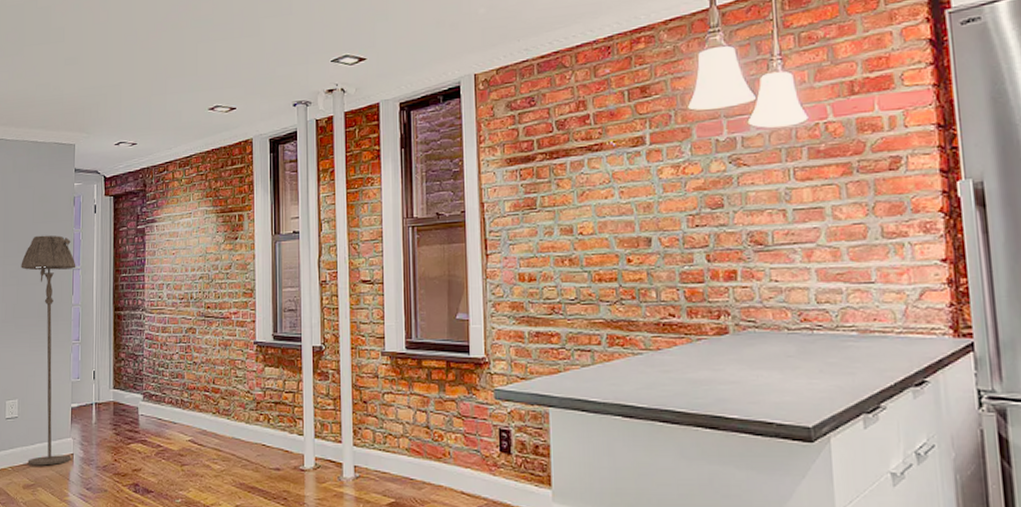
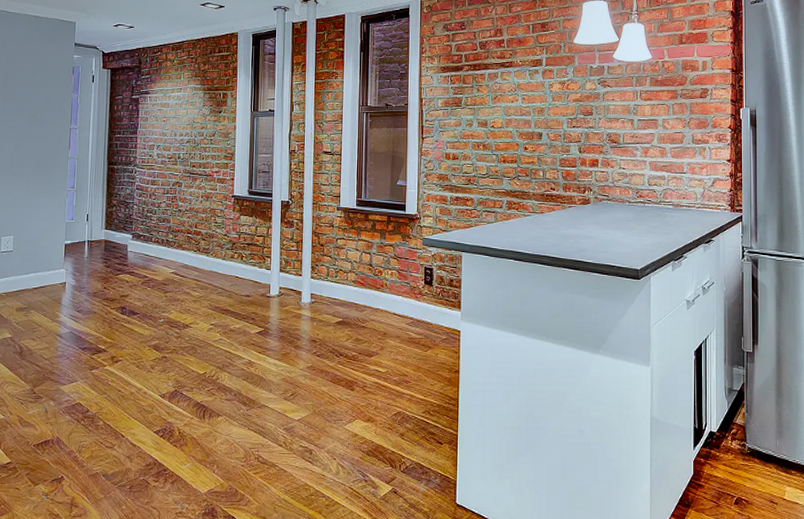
floor lamp: present [21,235,76,466] -> none [19,97,74,292]

